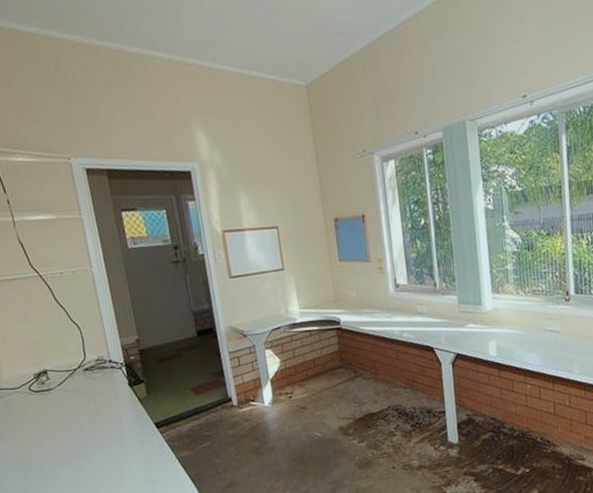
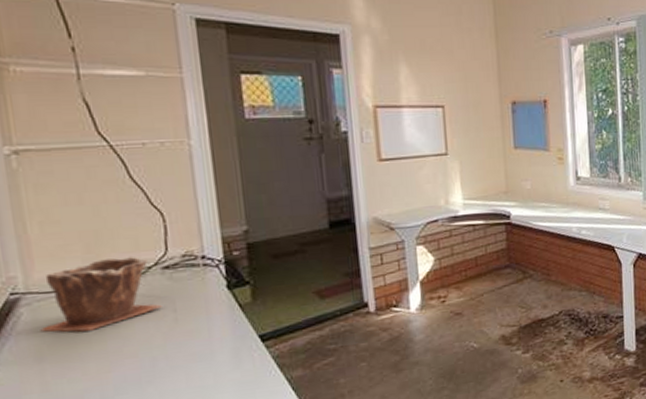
plant pot: none [11,360,87,418] -> present [40,256,162,332]

